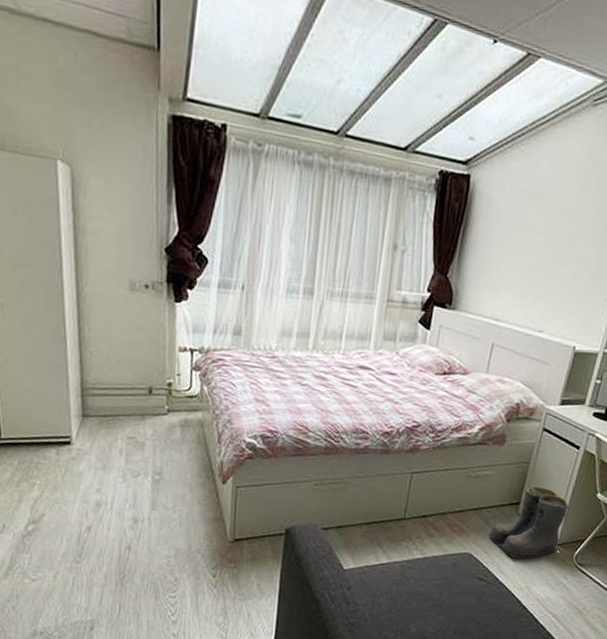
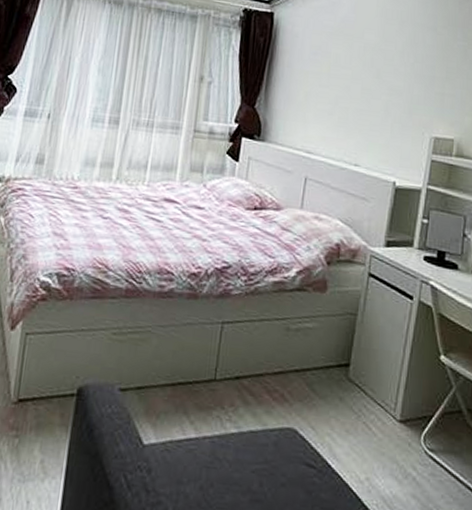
boots: present [488,486,570,559] -> none [314,343,409,440]

